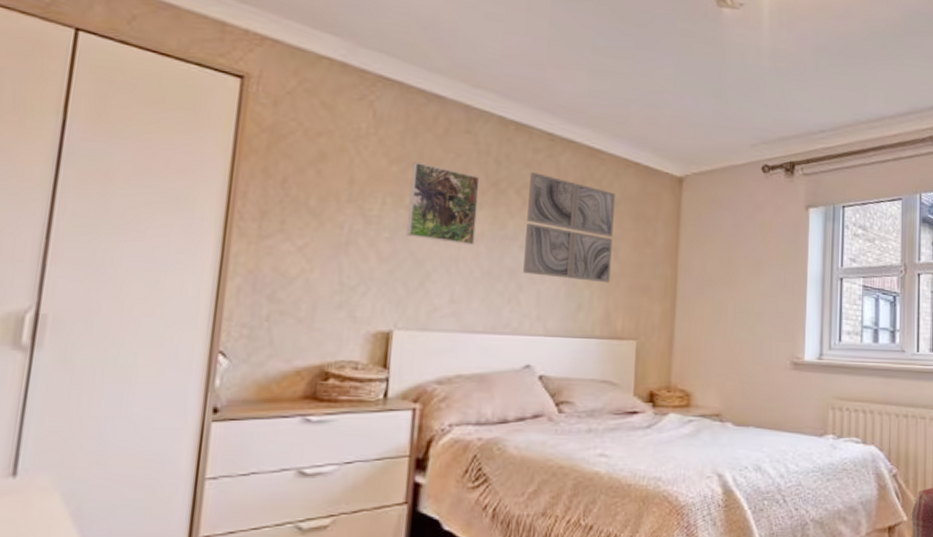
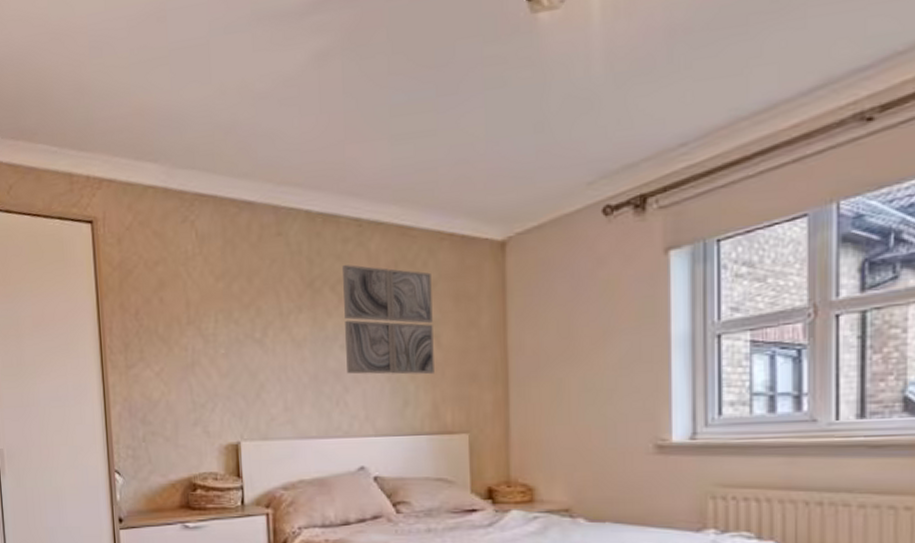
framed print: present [406,161,480,246] -> none [235,274,299,352]

